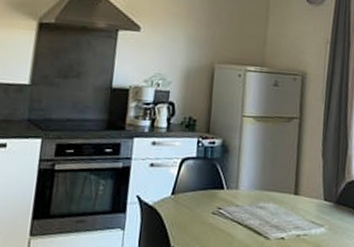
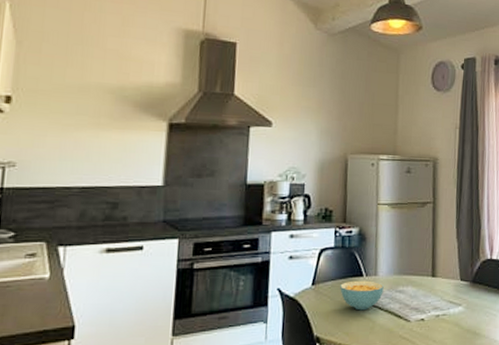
cereal bowl: none [199,193,244,225] -> present [340,280,384,311]

